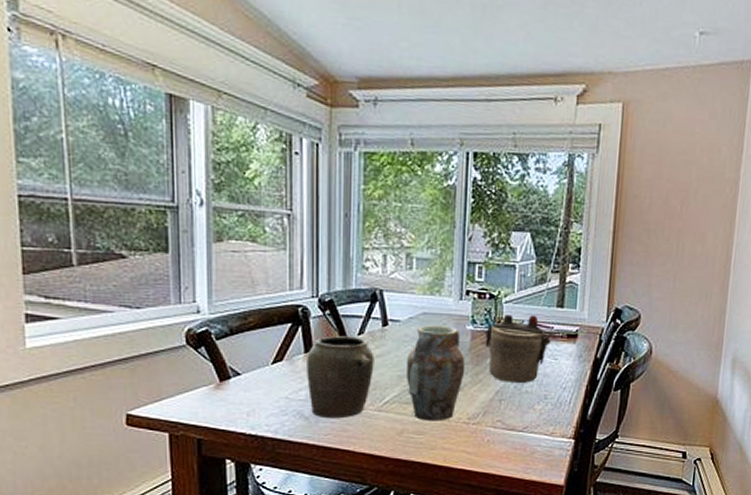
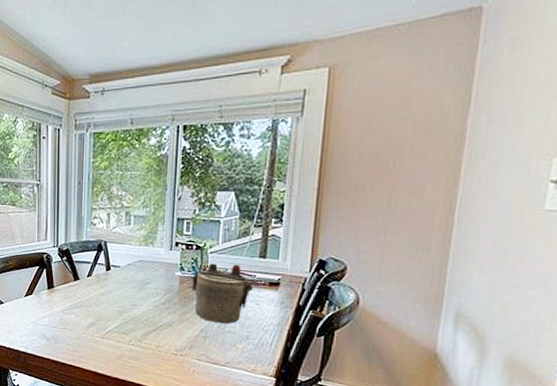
jar set: present [307,325,466,422] -> none [49,270,174,351]

